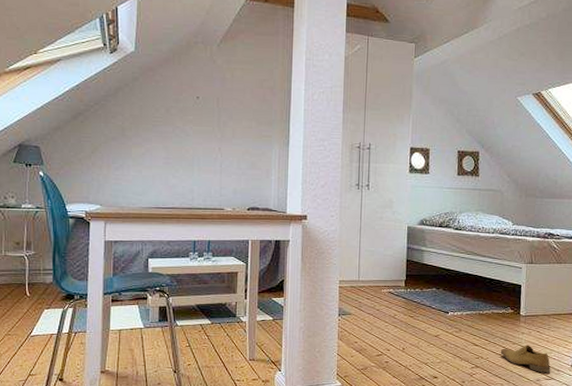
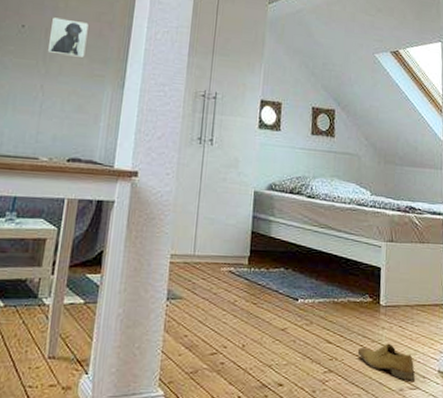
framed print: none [220,87,253,121] -> present [47,17,89,58]

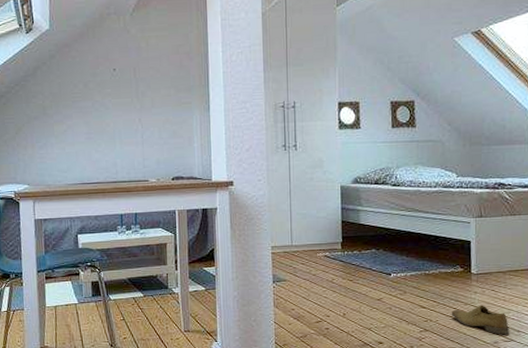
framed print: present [47,17,89,58] -> none [137,56,171,90]

